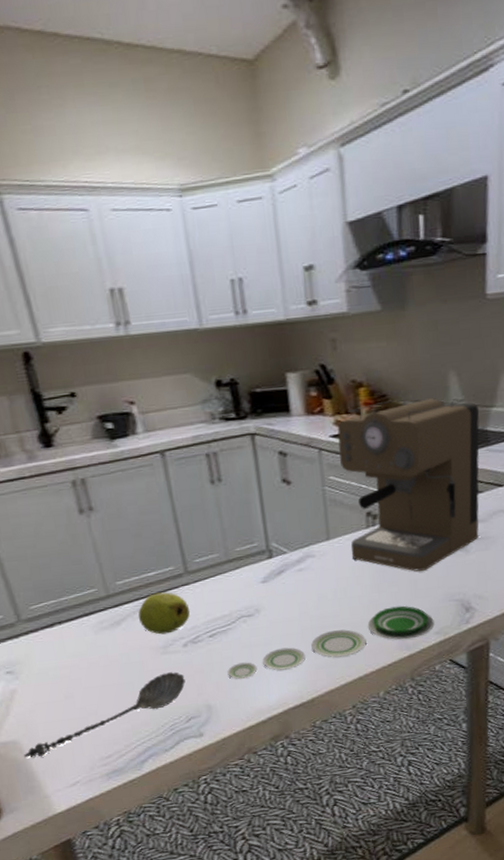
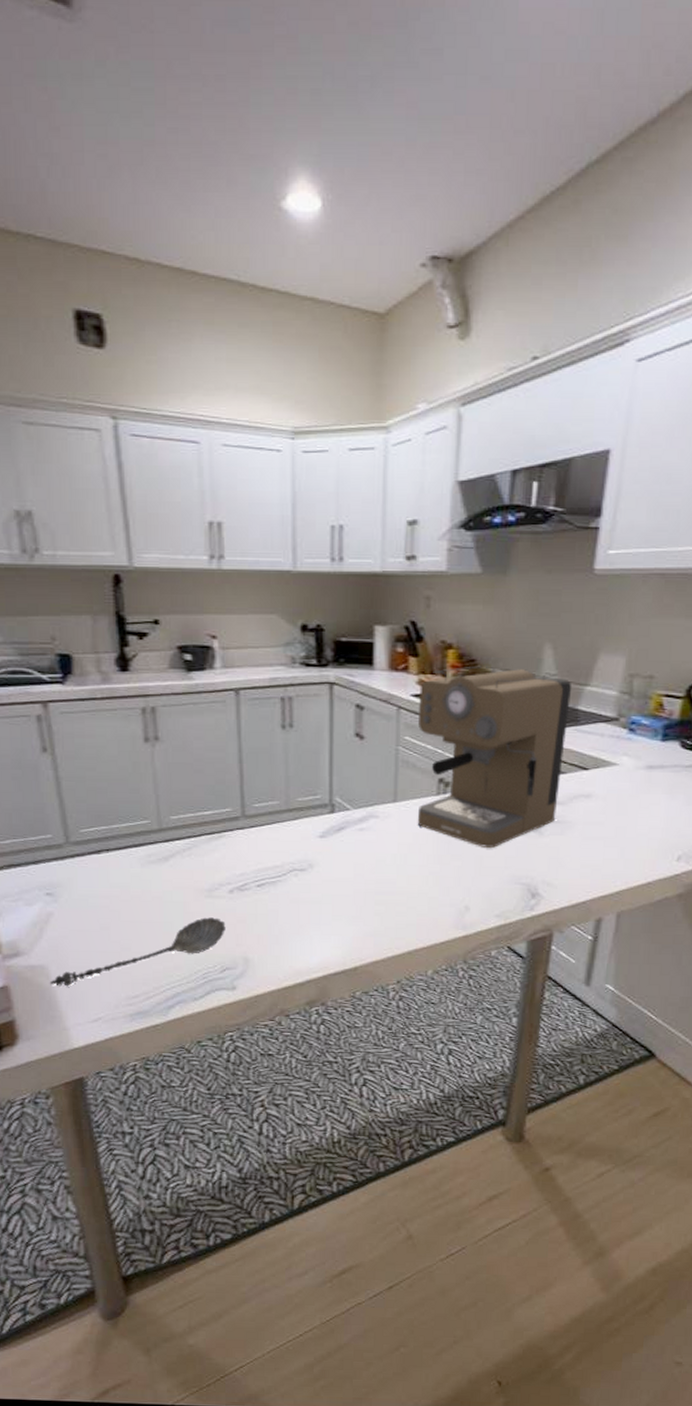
fruit: present [138,592,191,635] -> none [188,833,242,877]
plate: present [227,606,435,679] -> none [270,881,496,935]

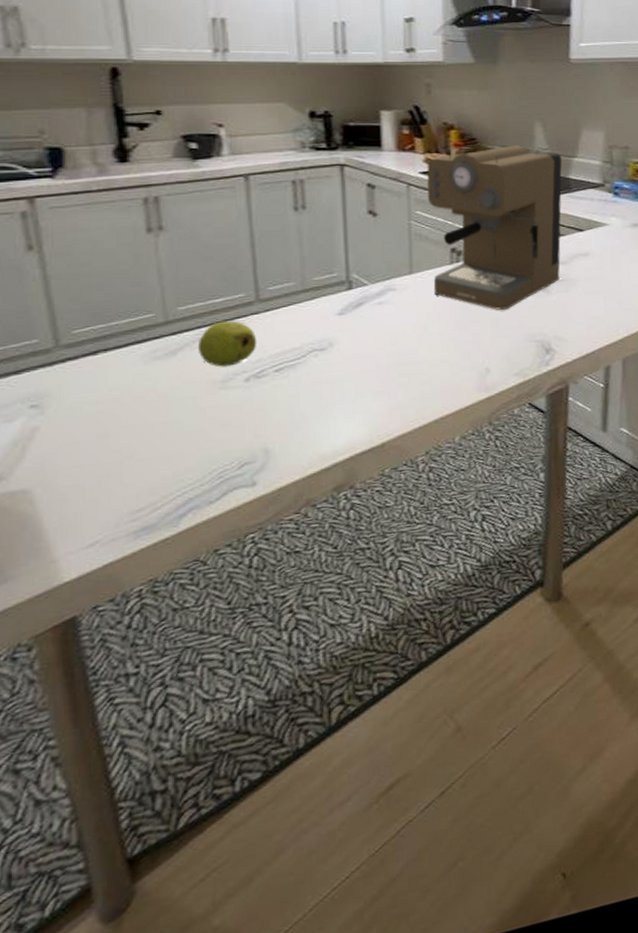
spoon: present [50,917,226,987] -> none [34,409,243,512]
fruit: none [188,833,242,877] -> present [198,320,257,367]

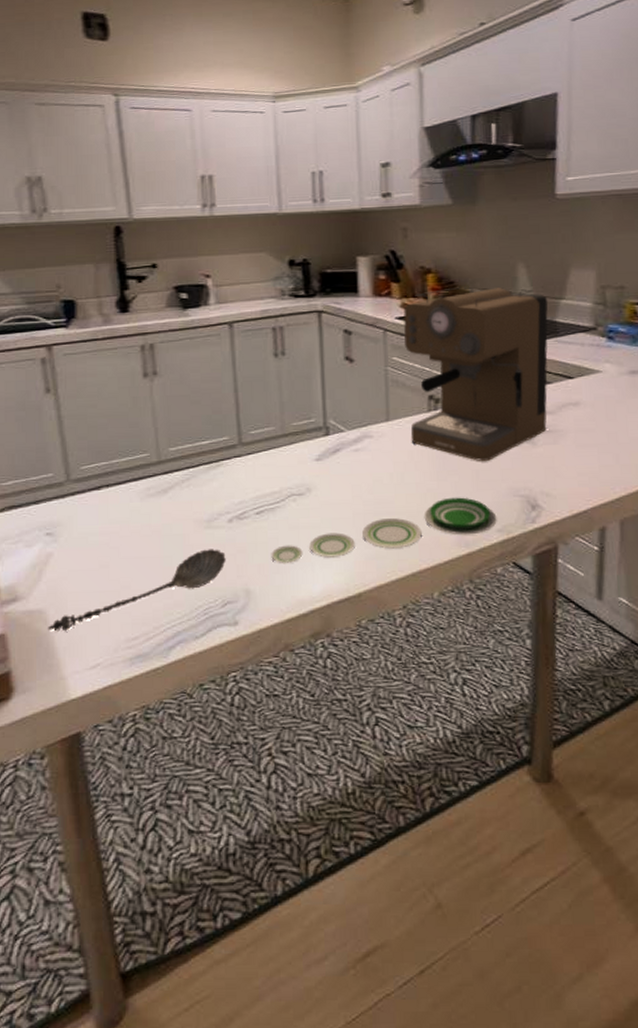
spoon: none [34,409,243,512] -> present [48,549,226,632]
fruit: present [198,320,257,367] -> none [187,462,240,507]
plate: none [291,345,514,420] -> present [271,497,497,563]

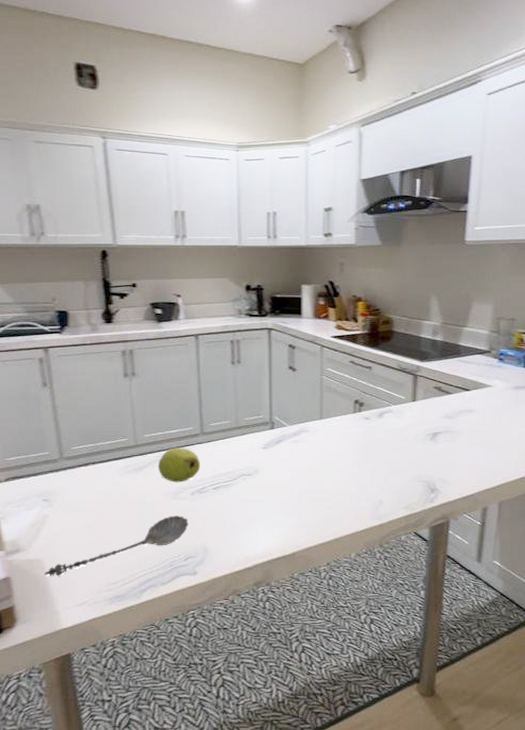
fruit: none [187,462,240,507] -> present [158,447,201,482]
plate: present [271,497,497,563] -> none [224,481,403,528]
coffee maker: present [403,286,548,461] -> none [338,313,454,453]

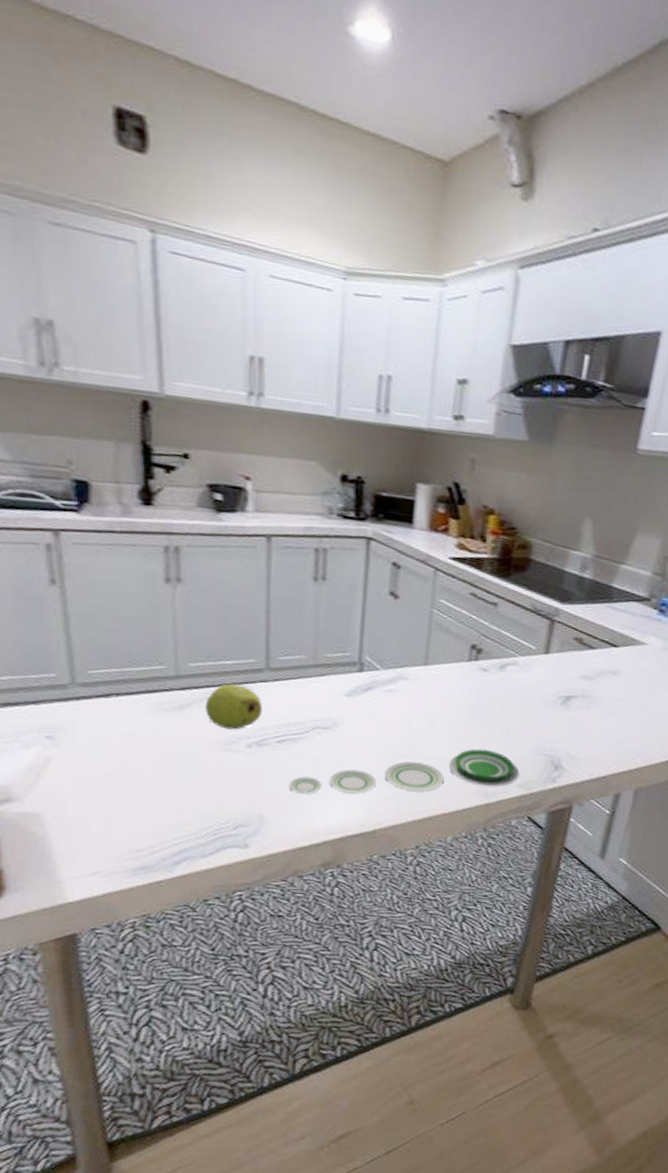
spoon: present [45,515,188,576] -> none [45,771,242,837]
plate: none [224,481,403,528] -> present [289,749,520,794]

